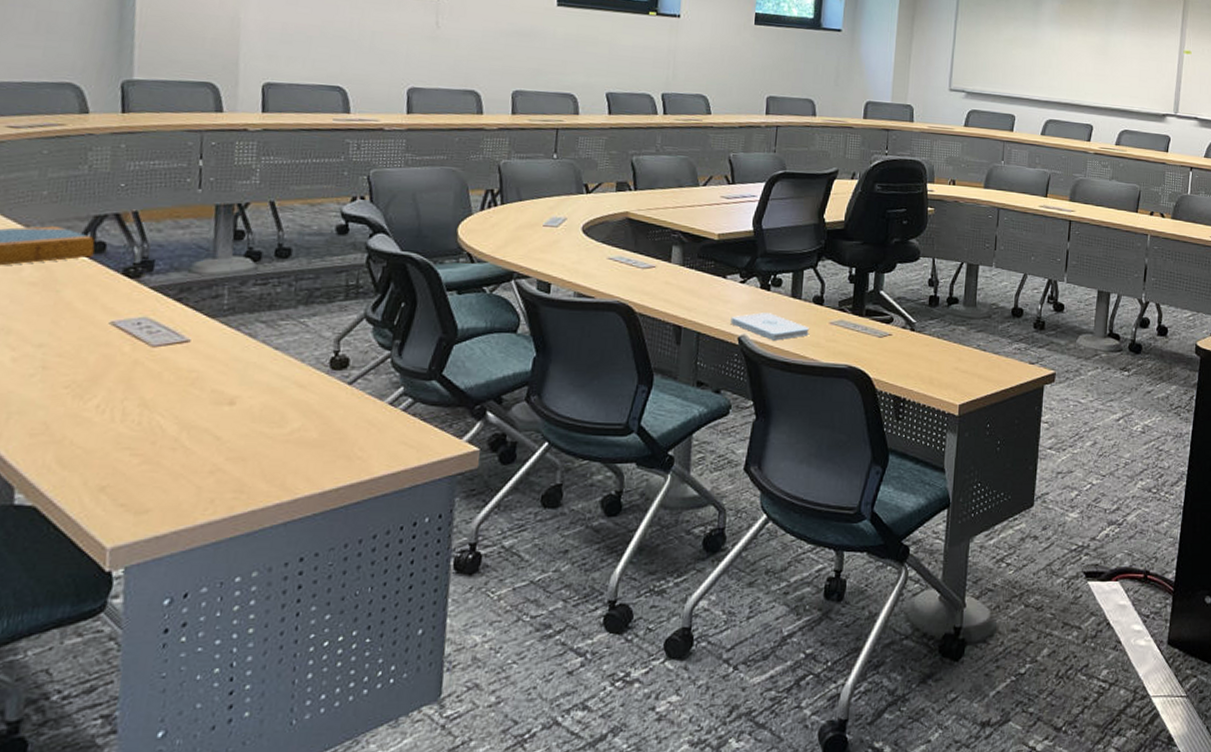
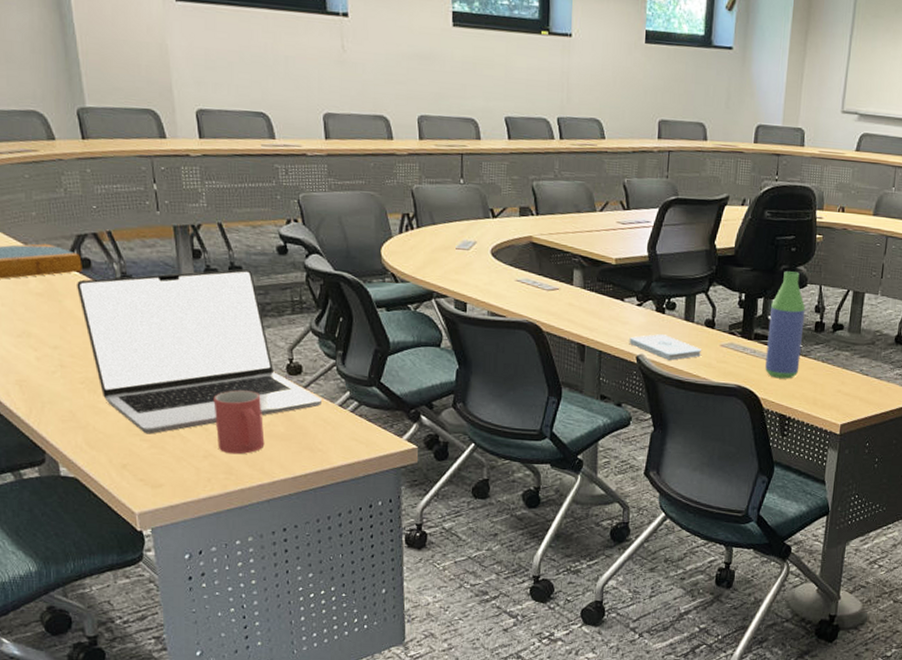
laptop: none [81,251,369,447] -> present [77,269,321,435]
mug: none [230,390,294,468] -> present [213,390,265,455]
bottle: none [877,244,919,357] -> present [765,271,806,379]

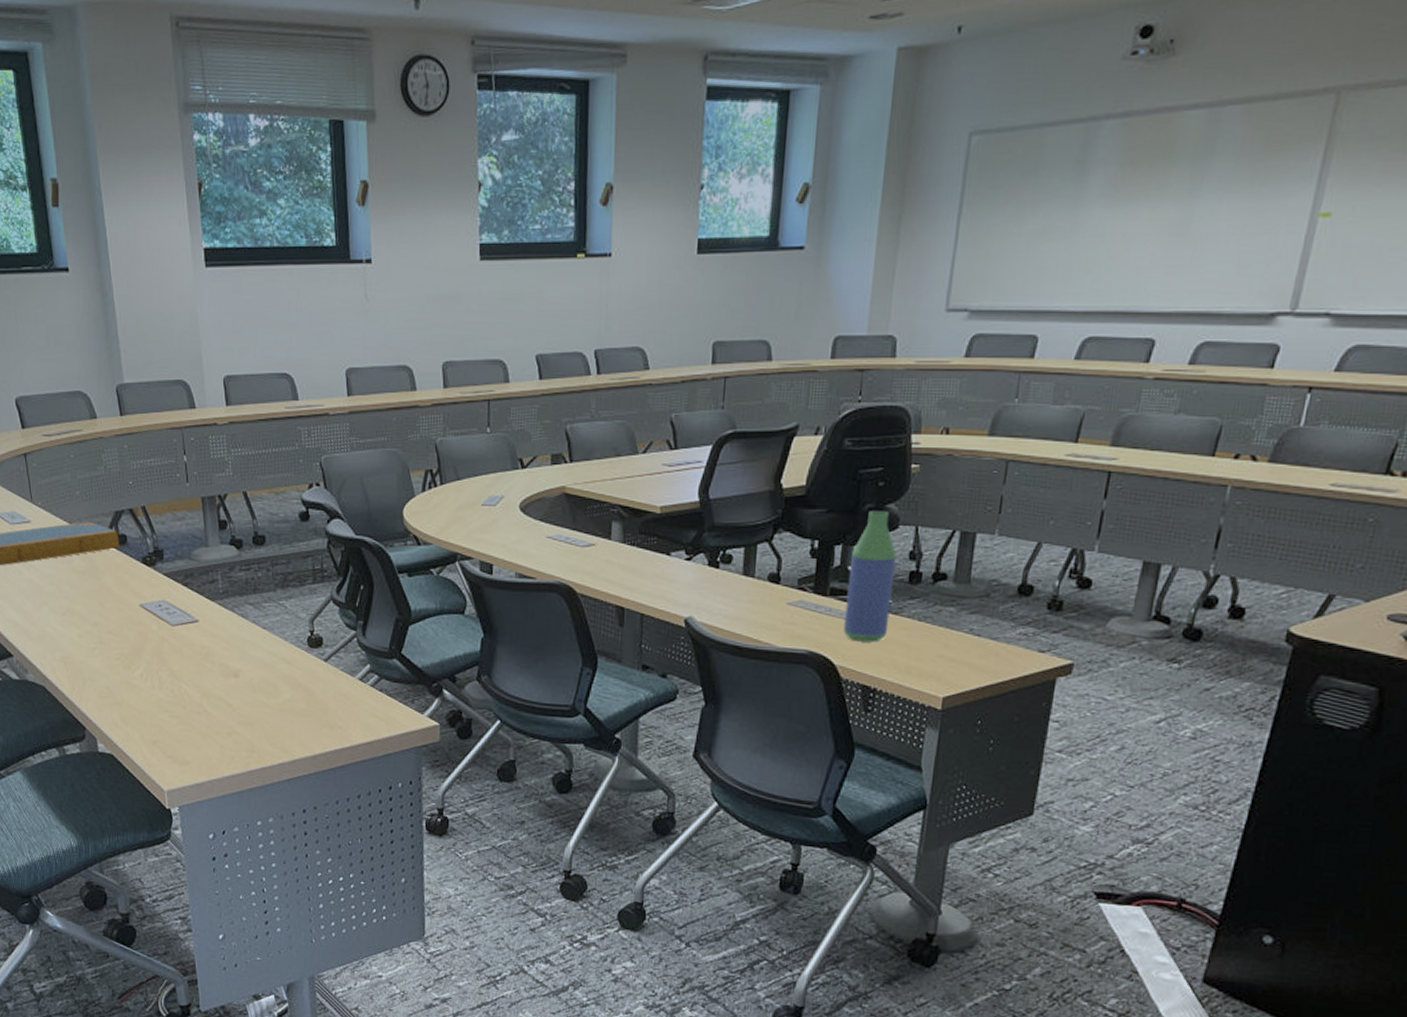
laptop: present [77,269,321,435] -> none [114,538,342,711]
mug: present [213,390,265,455] -> none [237,664,286,732]
notepad: present [629,334,701,360] -> none [676,592,763,623]

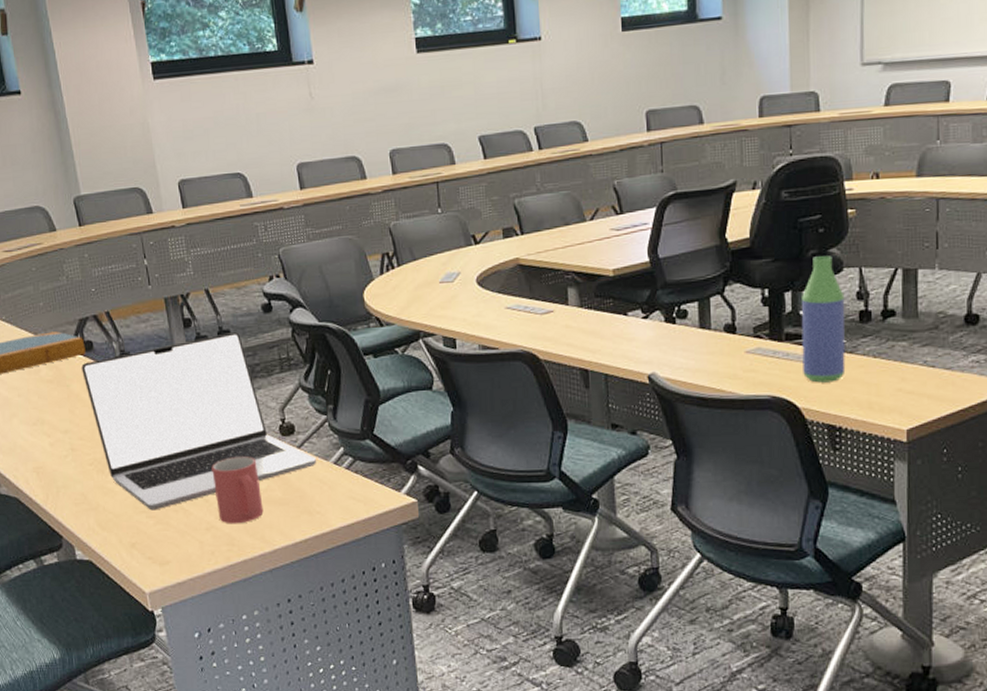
laptop: none [114,538,342,711] -> present [82,332,316,511]
mug: none [237,664,286,732] -> present [211,457,264,524]

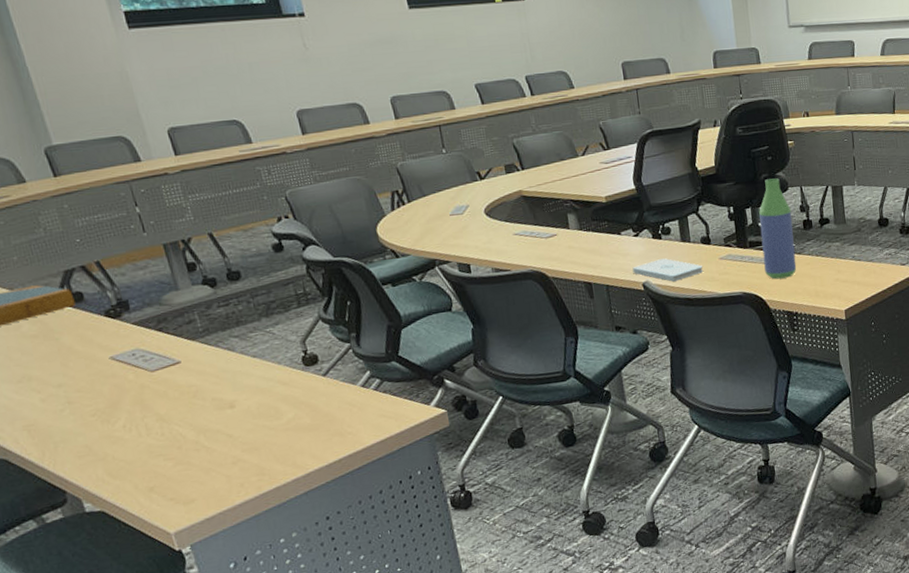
laptop: present [82,332,316,511] -> none [72,272,344,453]
mug: present [211,457,264,524] -> none [232,389,293,455]
notepad: none [637,347,723,376] -> present [632,258,703,282]

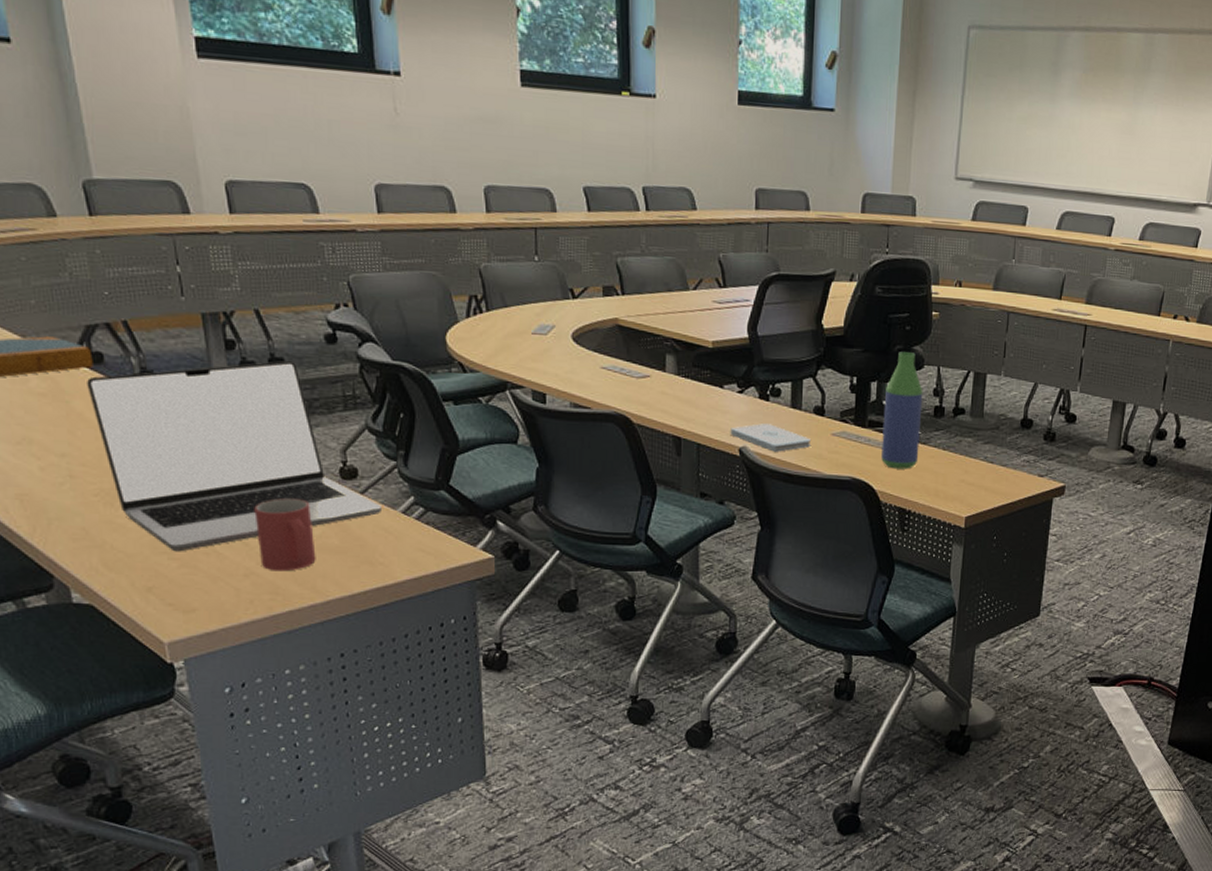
laptop: none [72,272,344,453] -> present [87,361,381,552]
mug: none [232,389,293,455] -> present [254,498,316,572]

